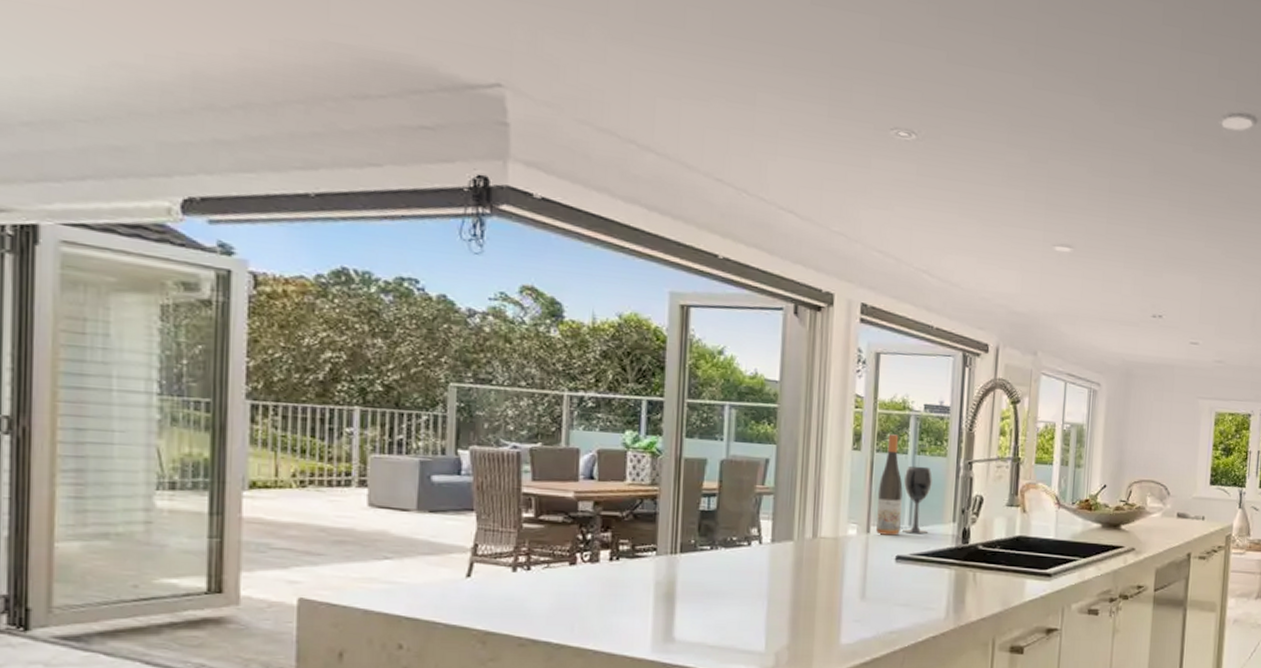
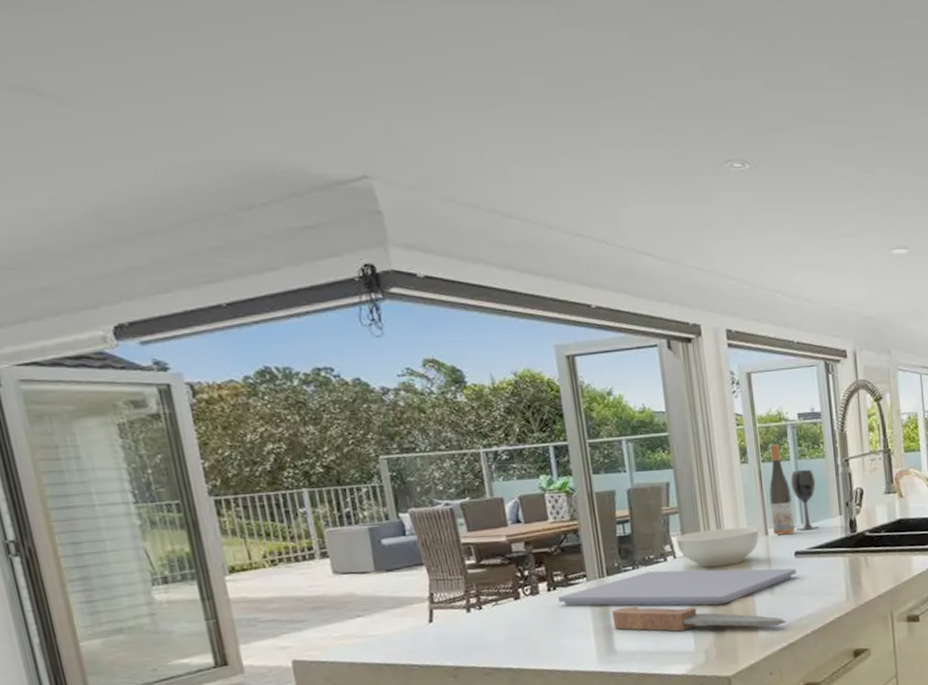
cutting board: none [619,554,894,603] -> present [557,568,796,606]
kitchen knife: none [677,591,874,636] -> present [612,606,787,632]
bowl: none [765,517,861,561] -> present [675,527,760,568]

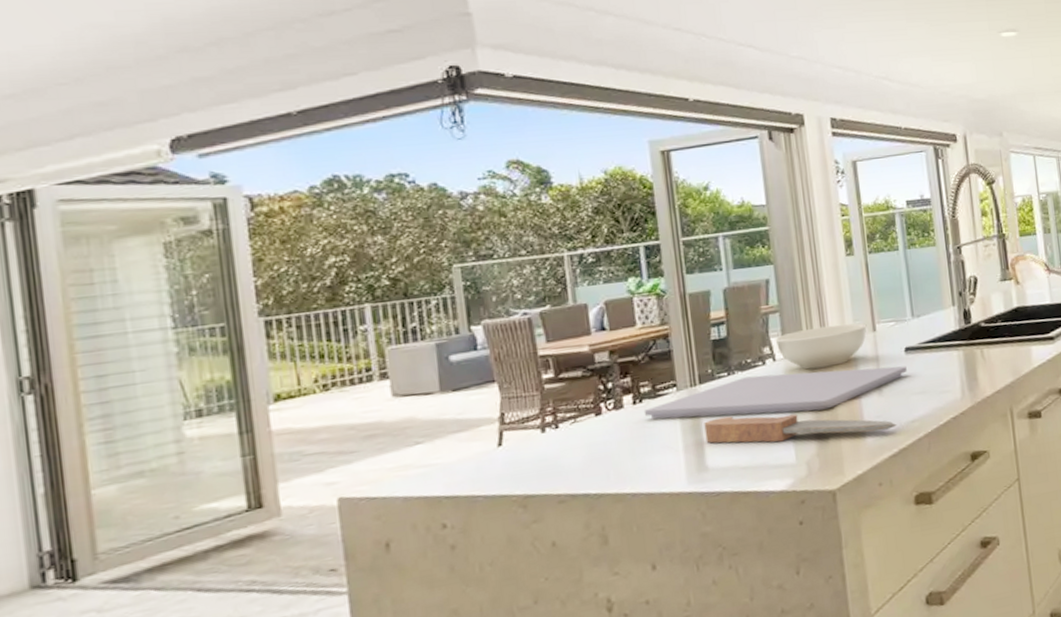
wine bottle: present [769,444,795,536] -> none [876,234,905,331]
wine glass: present [790,469,820,531] -> none [899,258,932,325]

